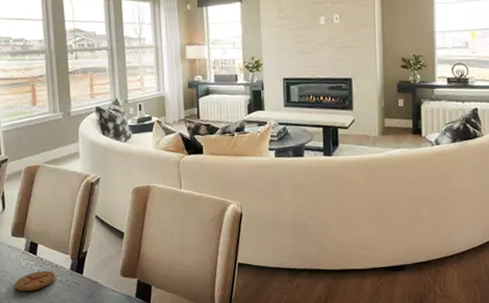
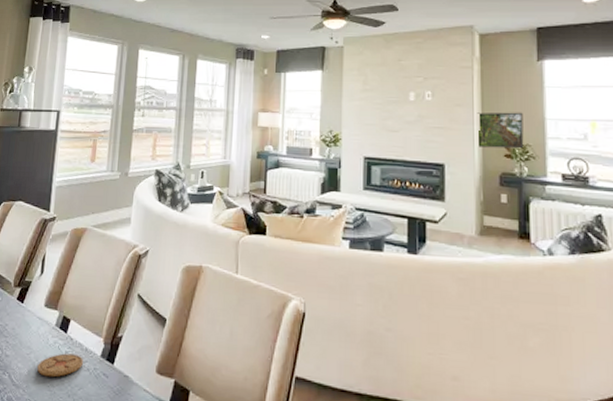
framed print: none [378,27,417,61] -> present [477,112,524,149]

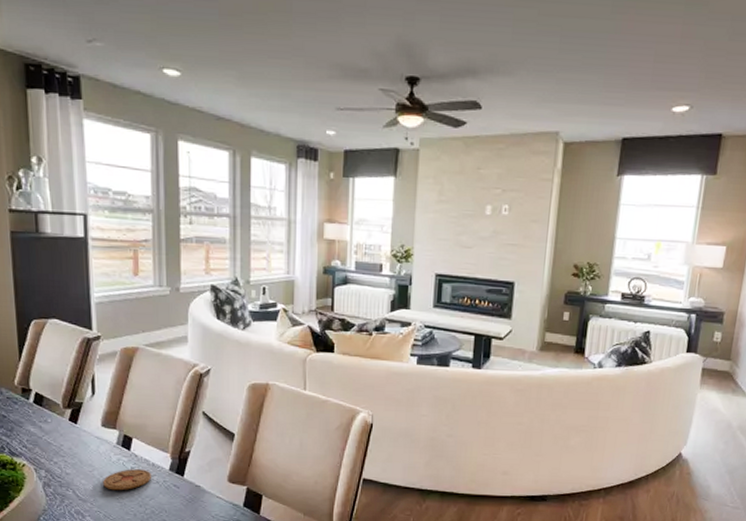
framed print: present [477,112,524,149] -> none [549,229,595,268]

